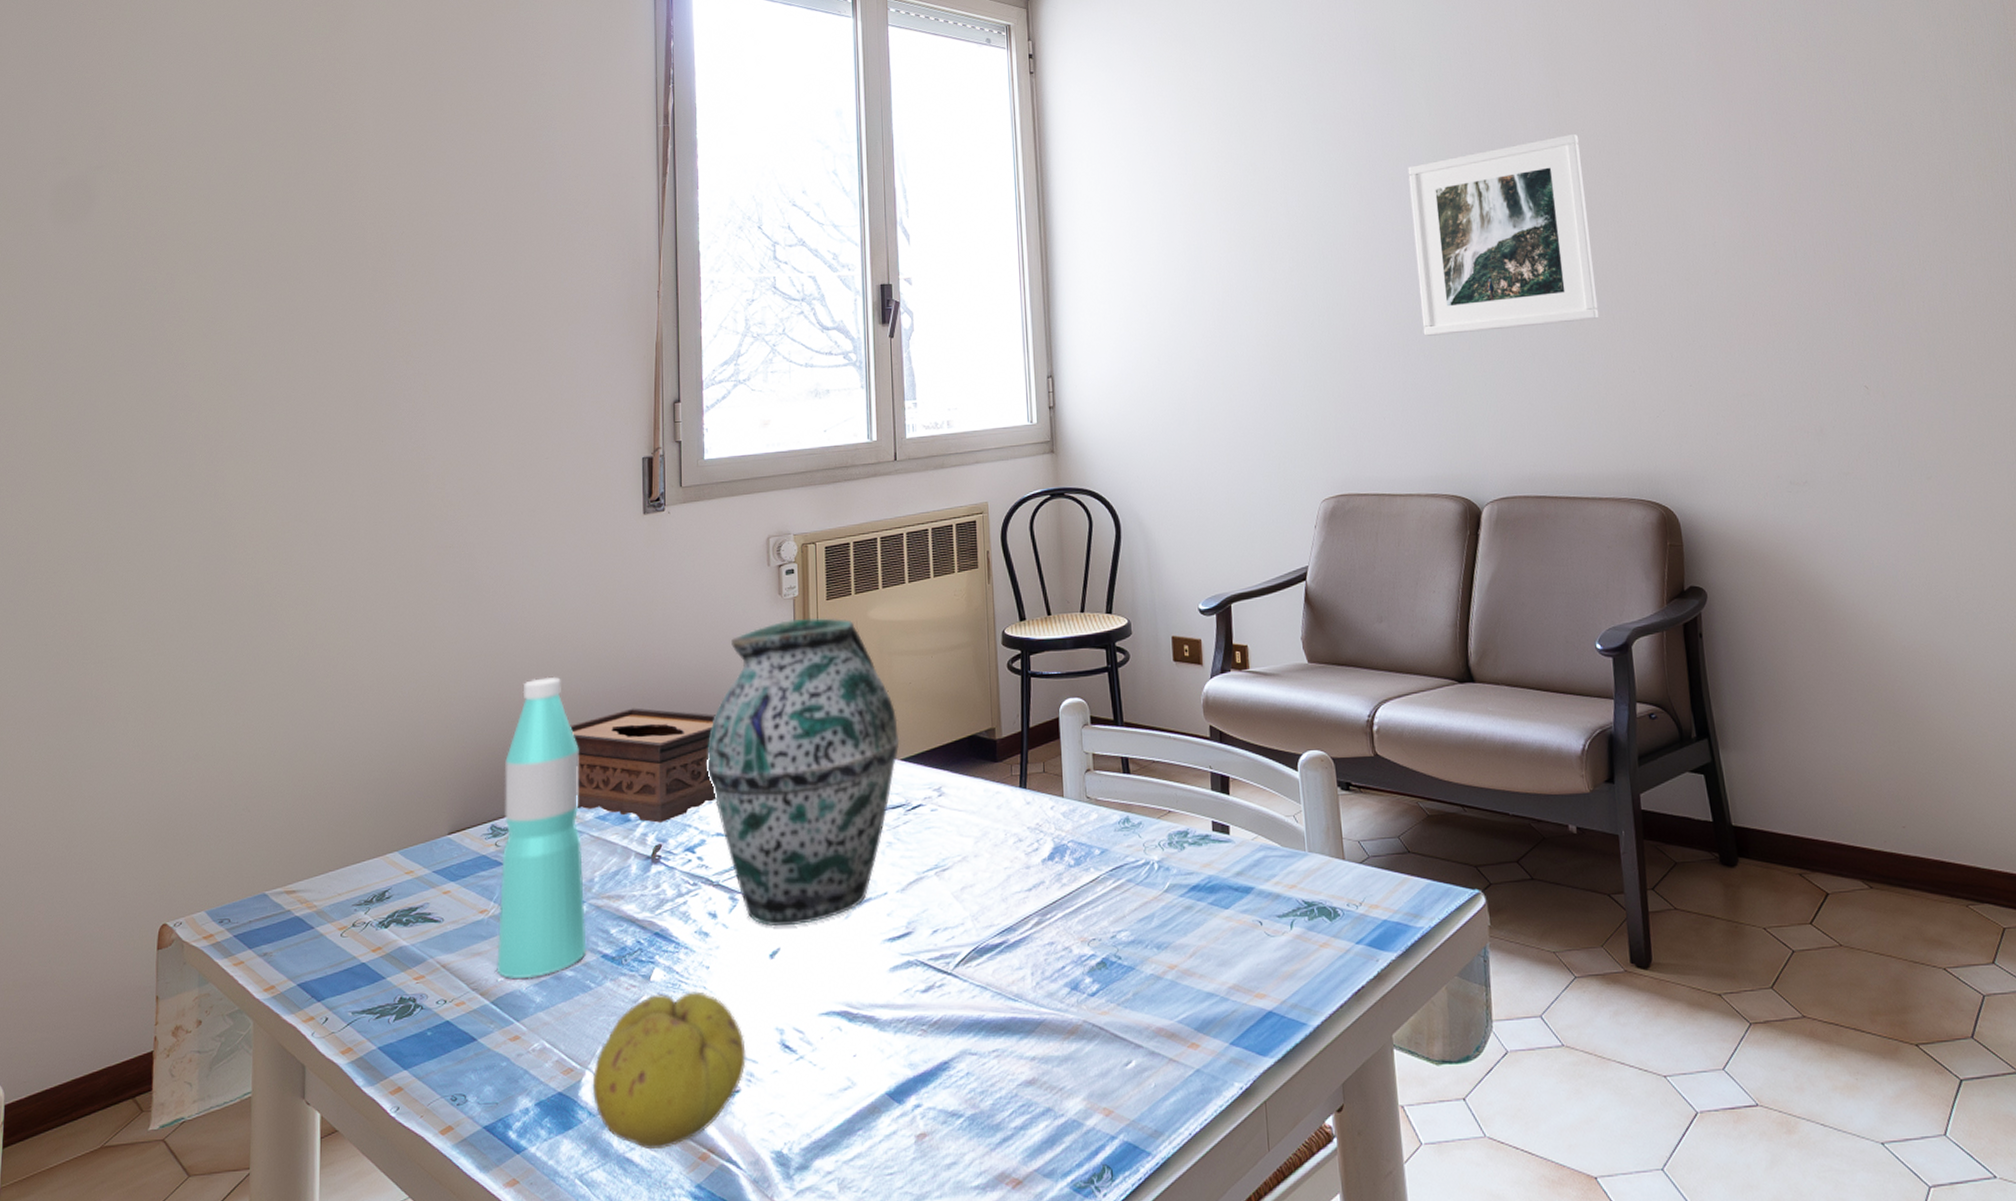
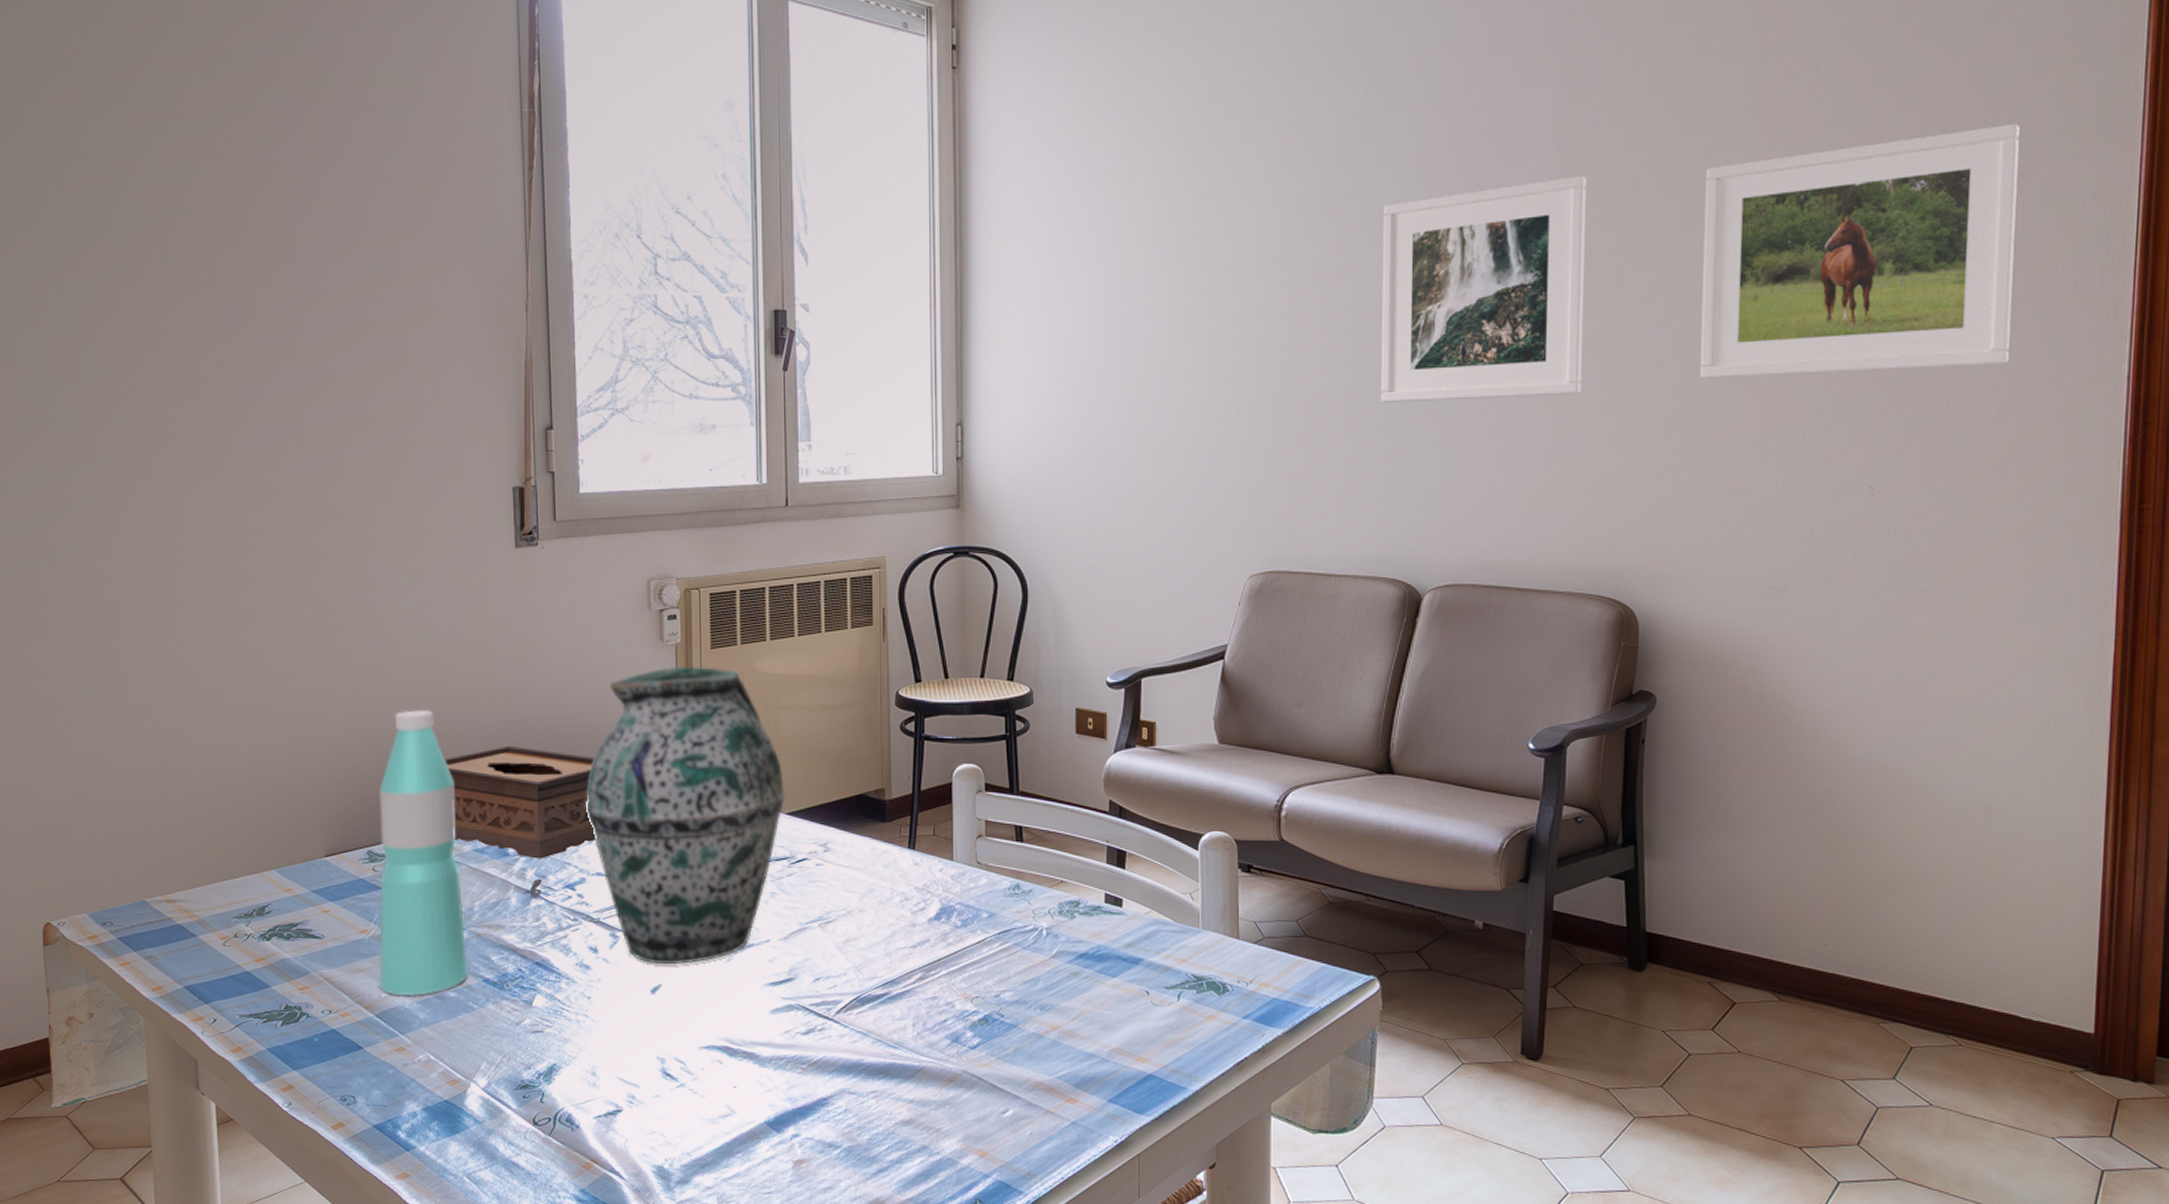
fruit: present [592,991,746,1150] -> none [477,1019,628,1157]
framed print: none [1678,73,1963,300] -> present [1699,123,2020,379]

